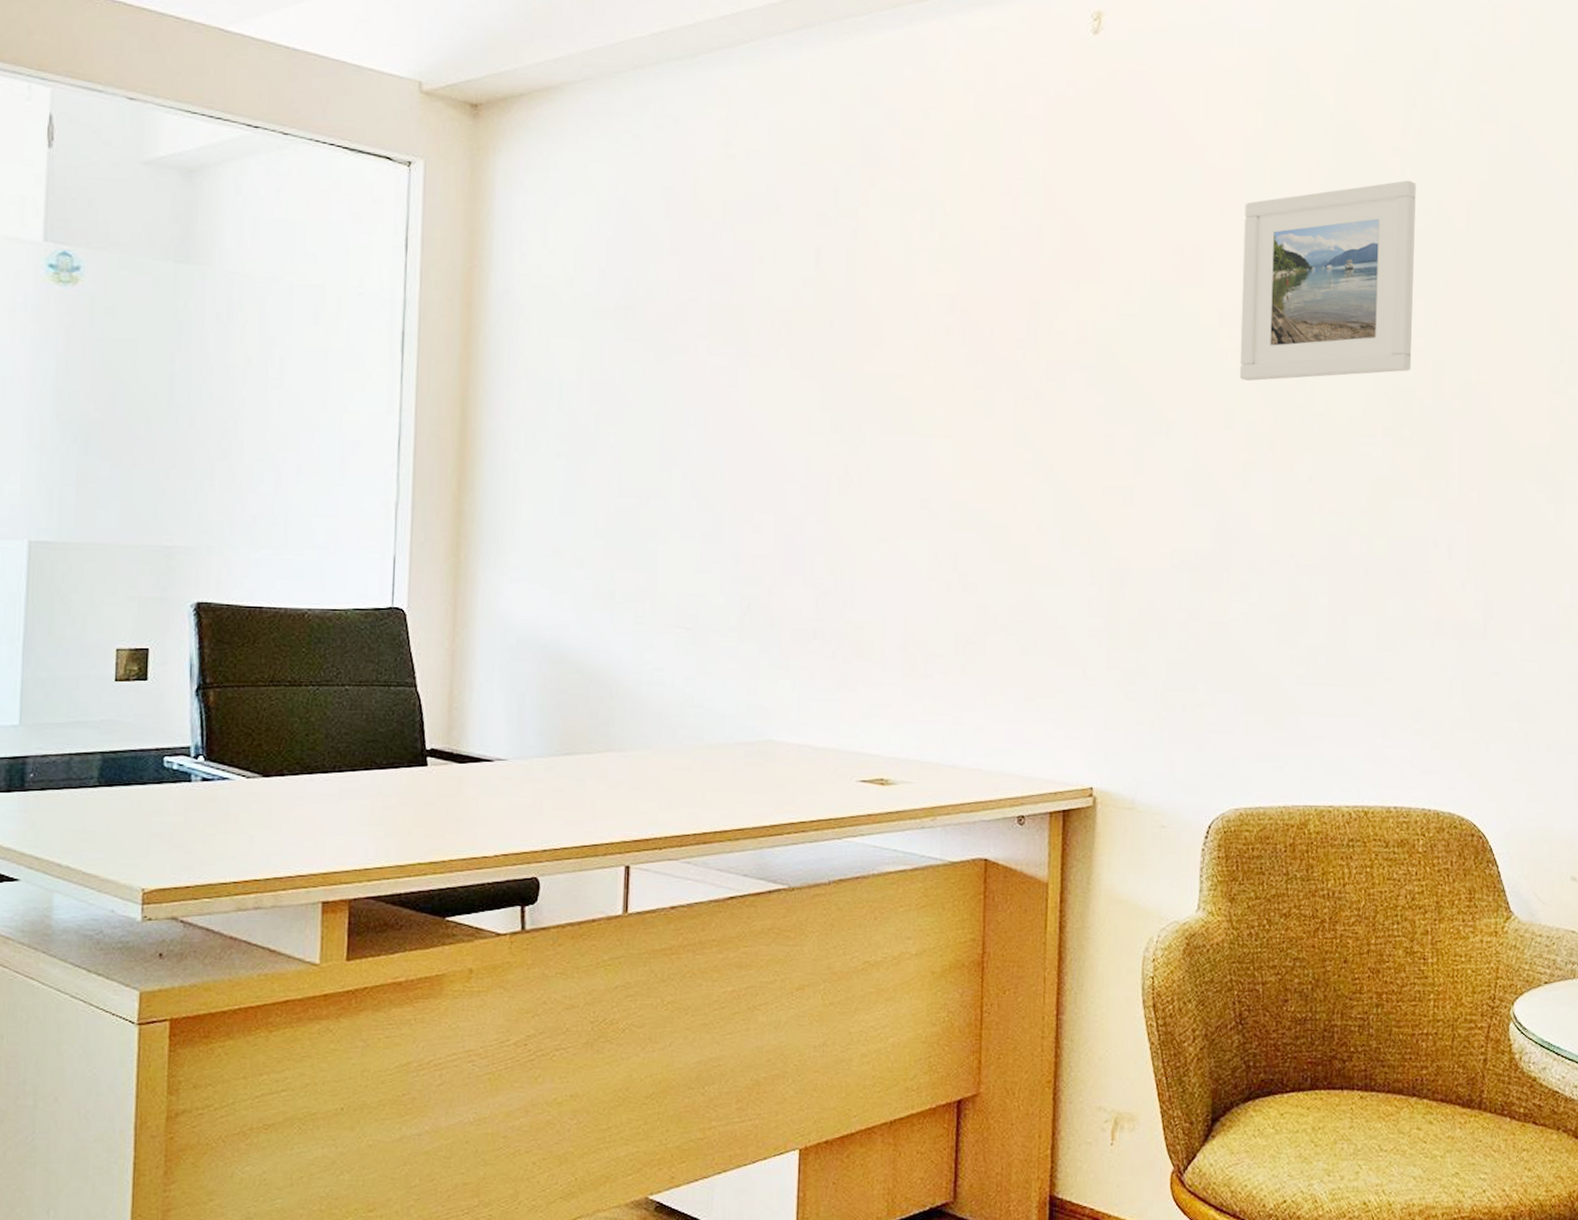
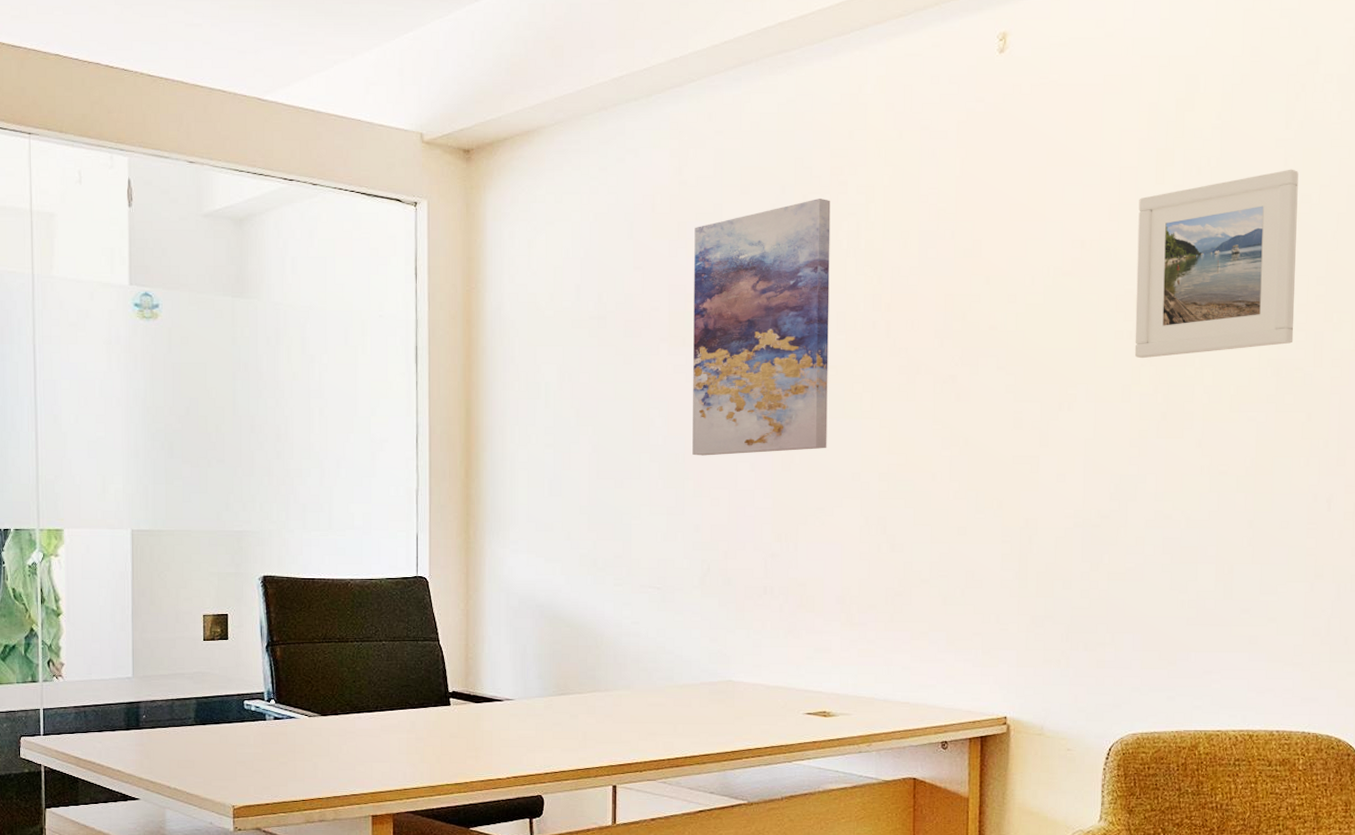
wall art: none [733,183,901,474] -> present [692,199,831,456]

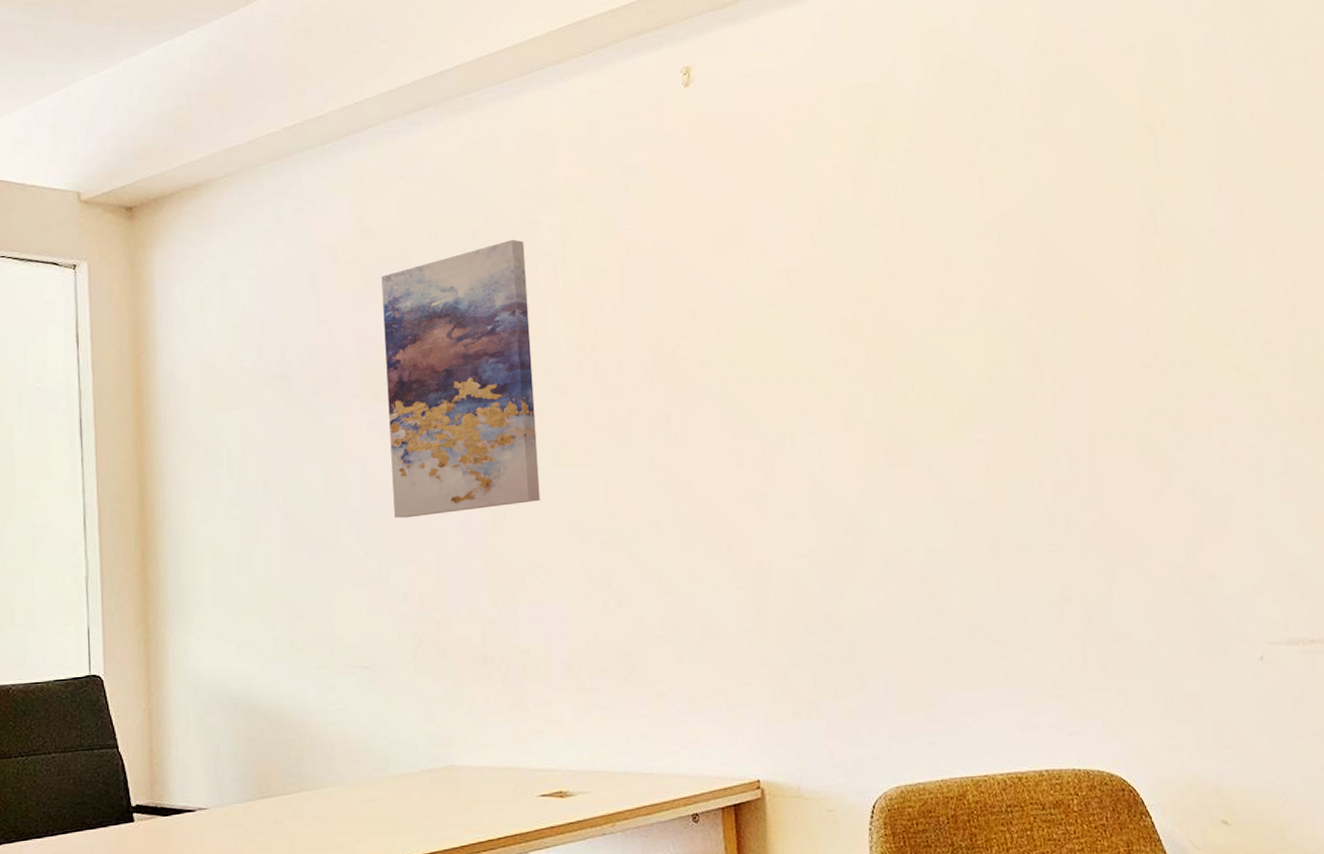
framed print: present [1134,169,1299,359] -> none [840,188,1011,386]

